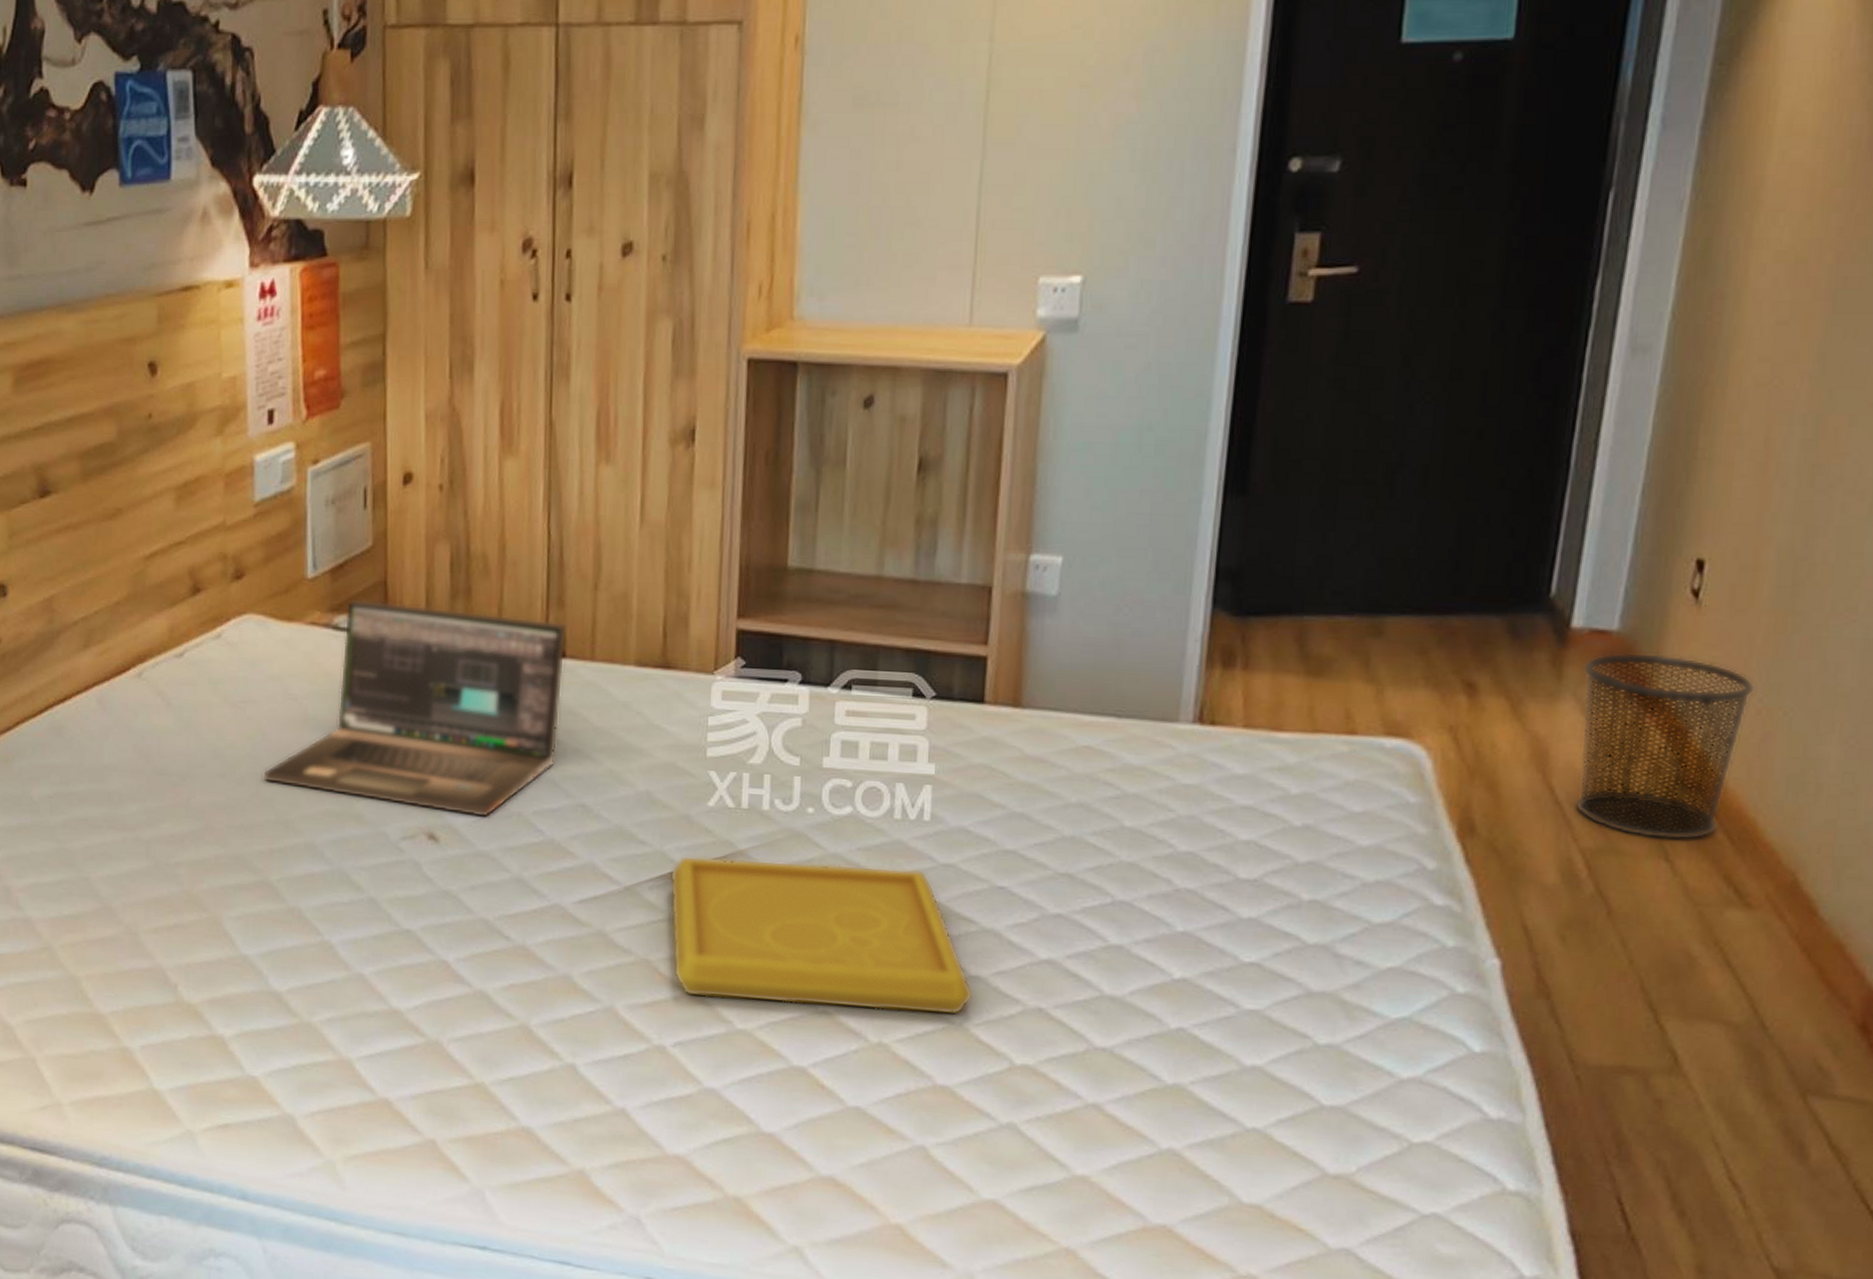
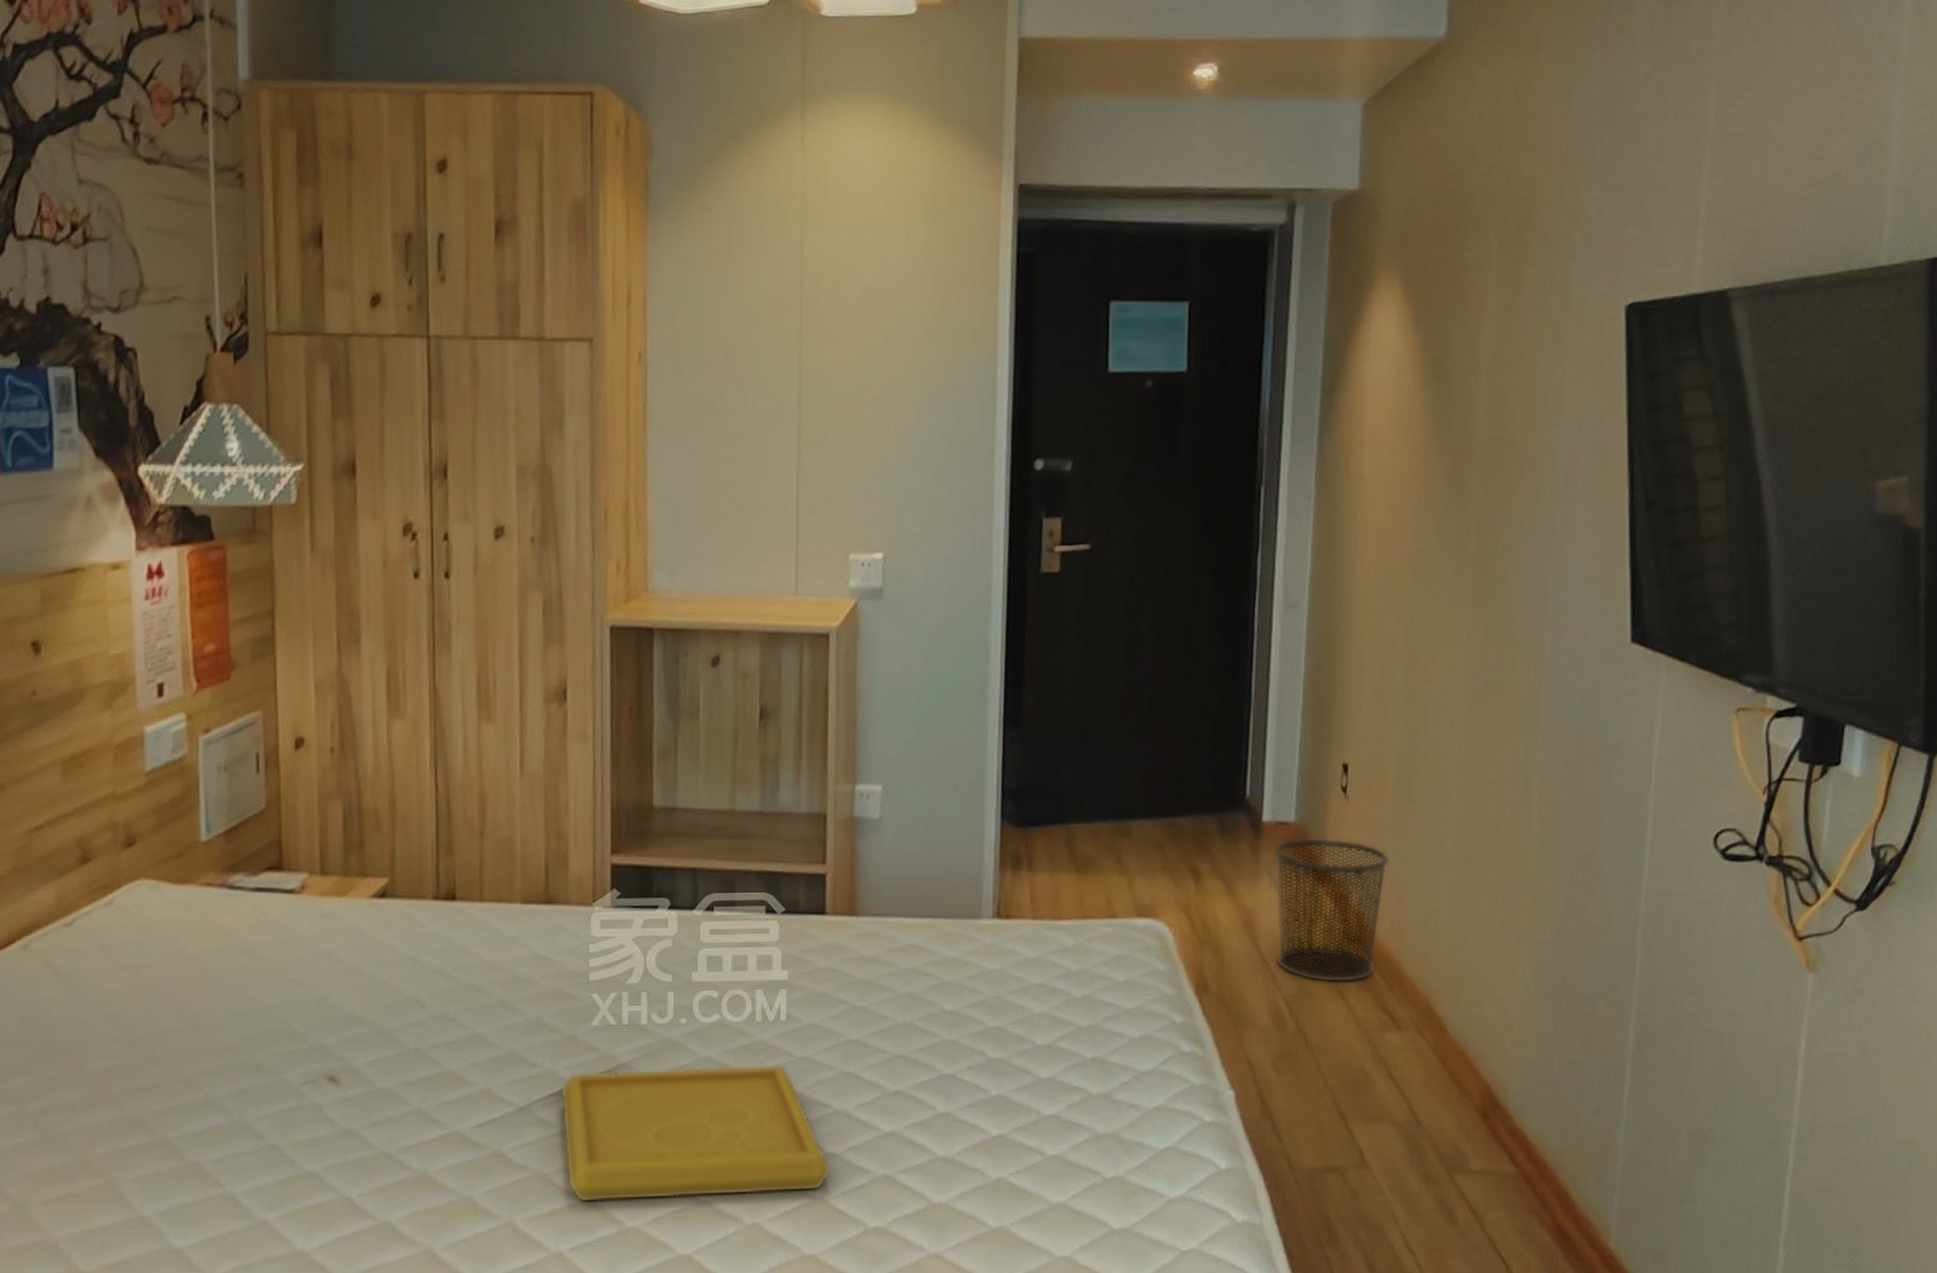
laptop: present [263,598,568,818] -> none [159,858,457,1057]

